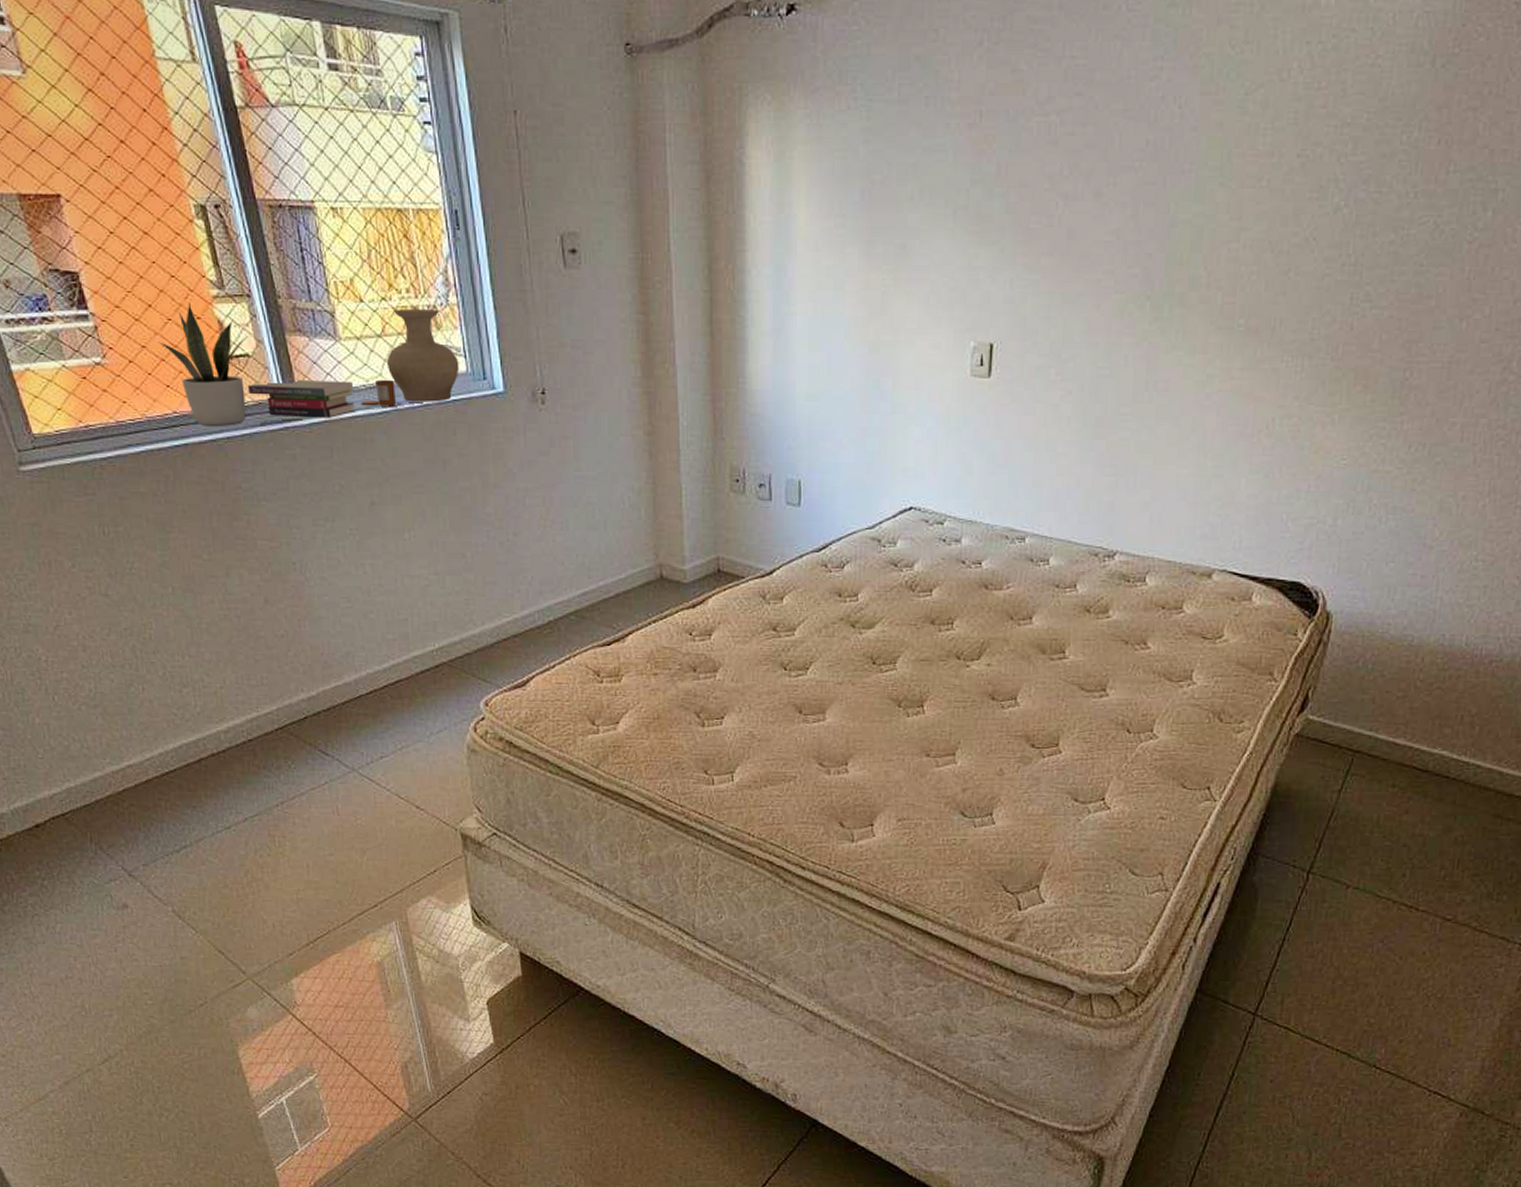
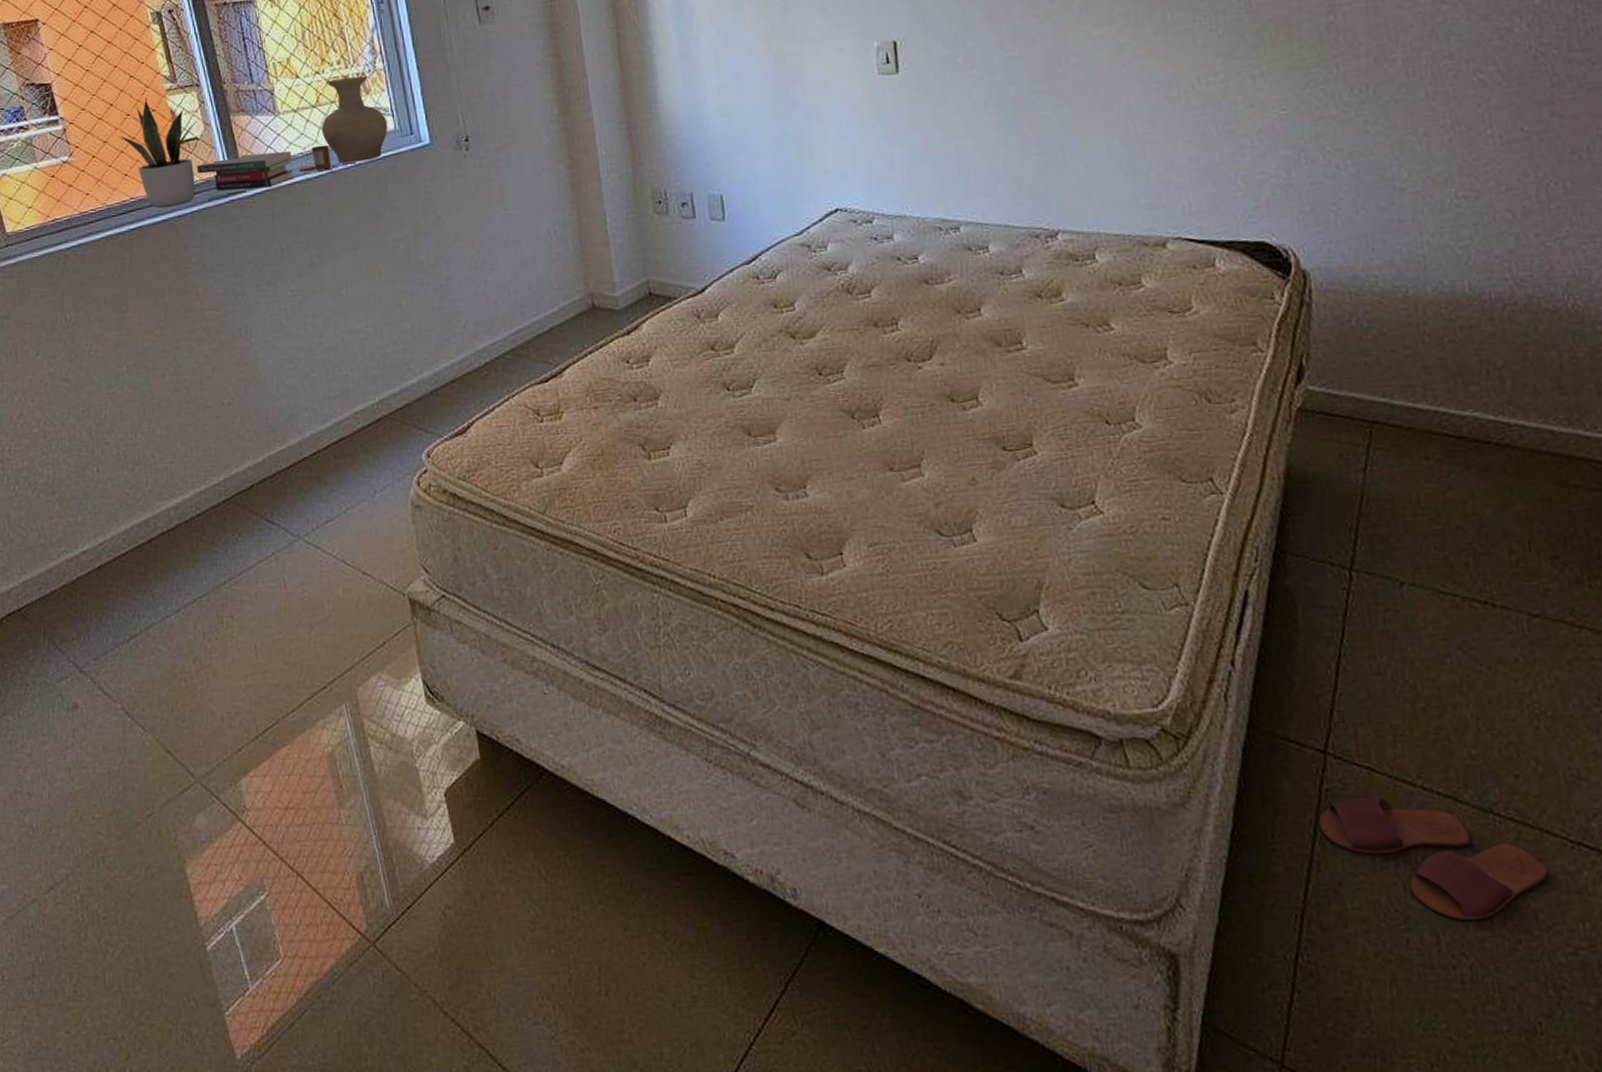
slippers: none [1238,1049,1406,1144] -> present [1319,797,1548,921]

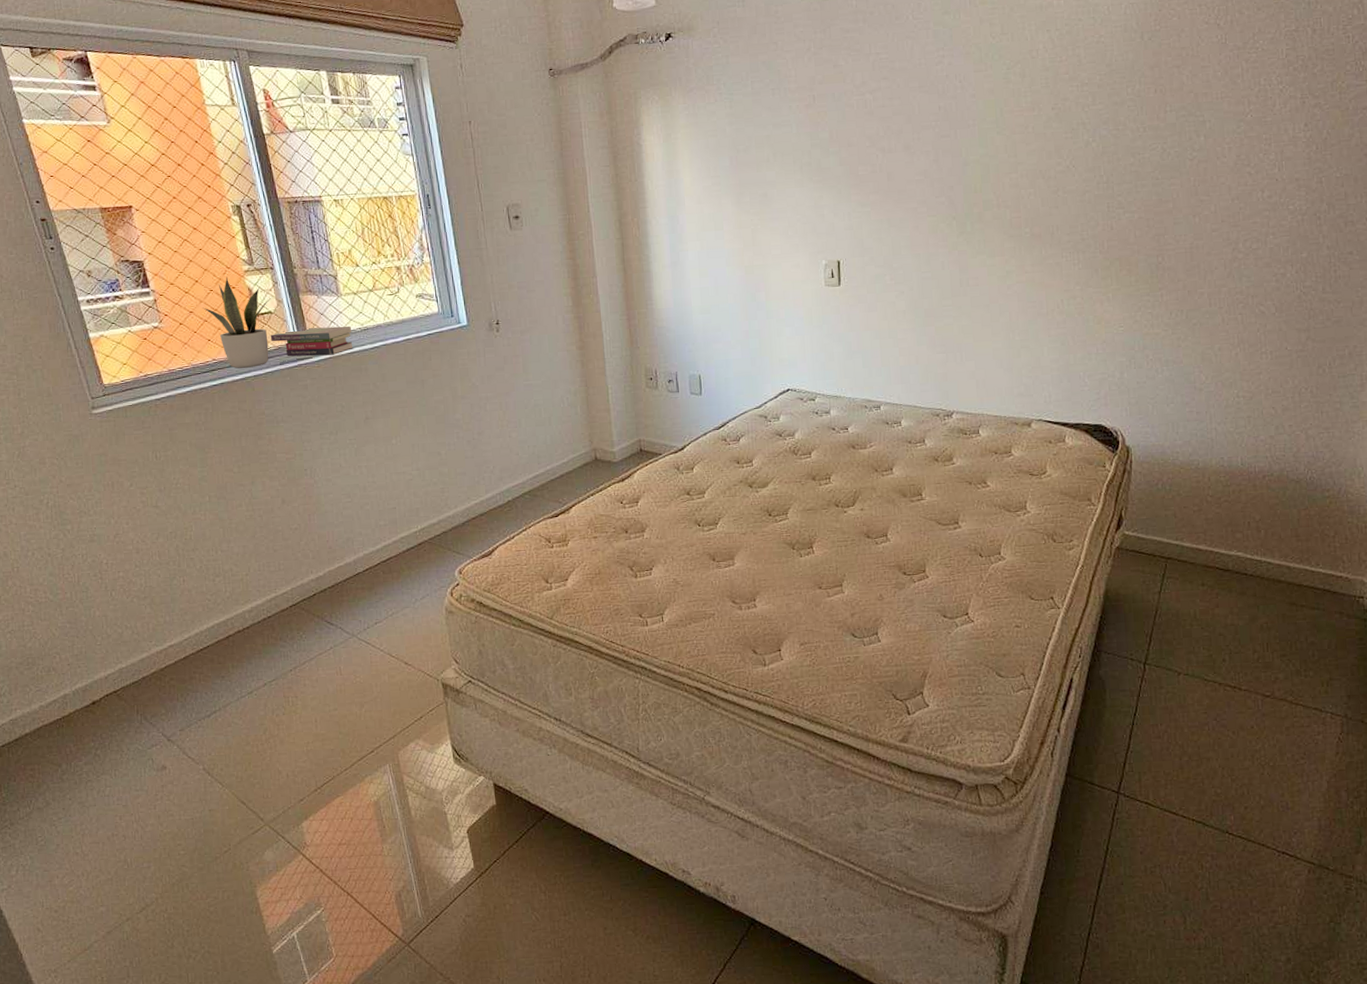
candle: present [299,144,331,173] -> none [357,322,384,344]
vase: present [321,76,388,164] -> none [377,267,433,338]
slippers: present [1319,797,1548,921] -> none [1111,823,1261,907]

